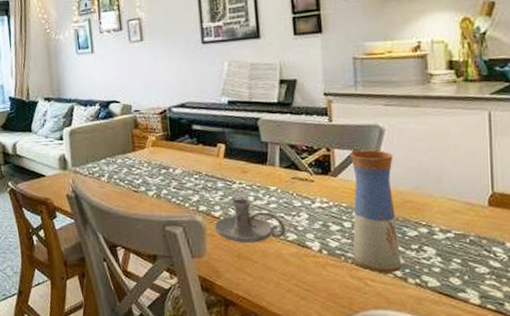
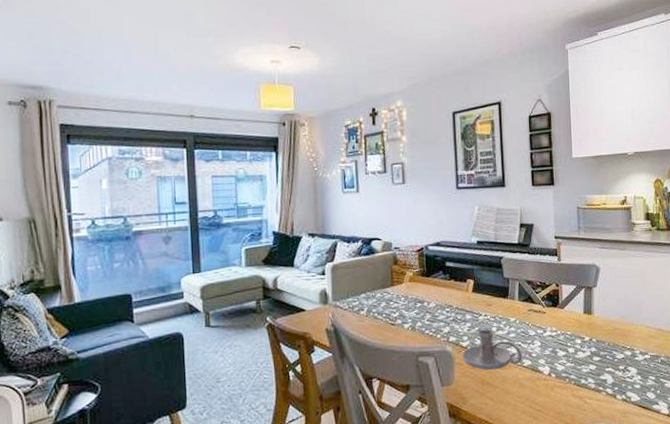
vase: present [351,149,403,273] -> none [574,285,613,392]

